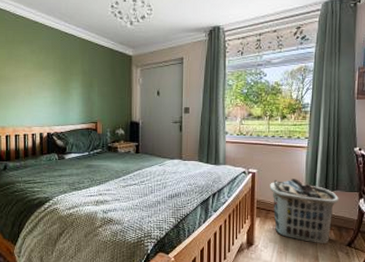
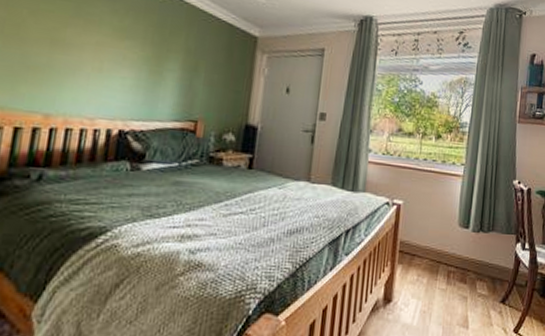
clothes hamper: present [270,179,339,244] -> none [416,214,495,301]

